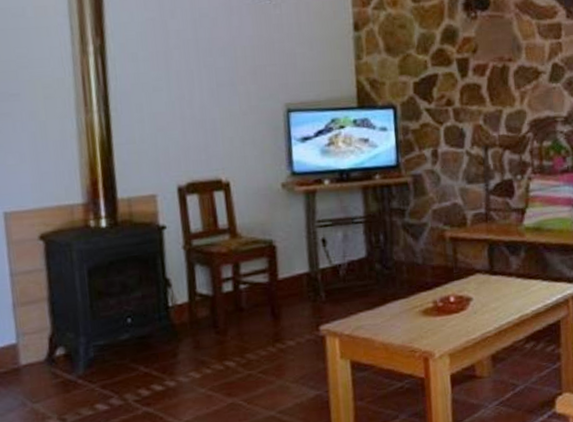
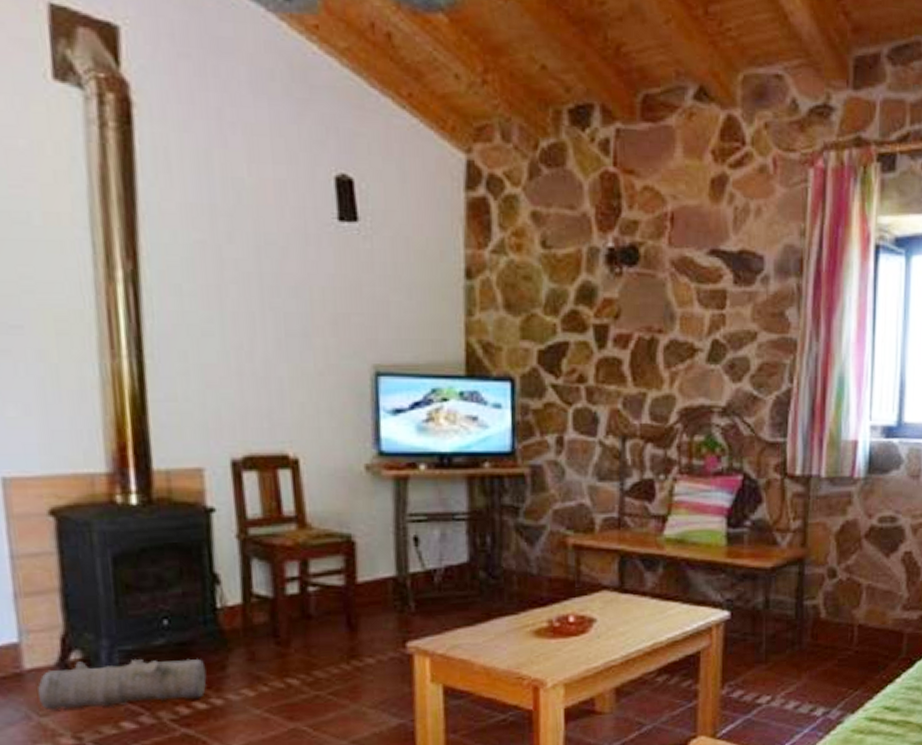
decorative log: none [31,348,162,397] -> present [38,658,207,710]

